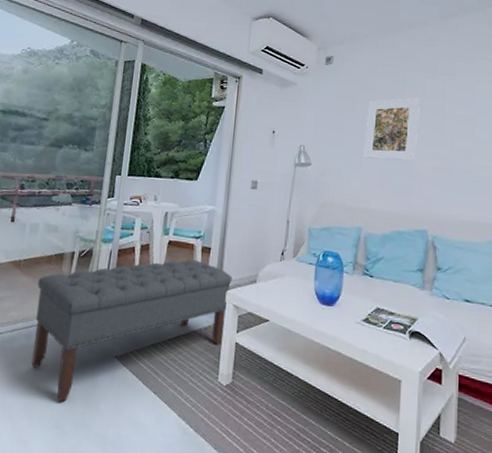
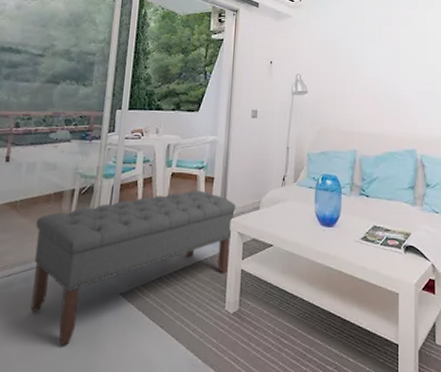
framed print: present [363,98,420,161] -> none [356,28,404,86]

